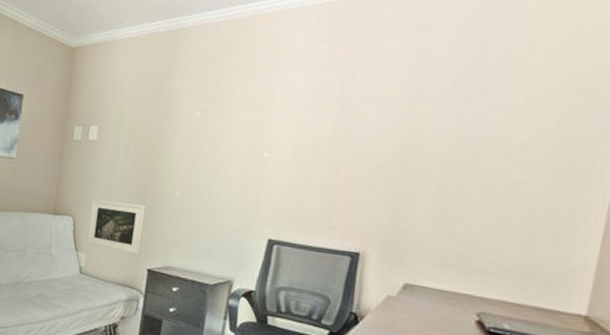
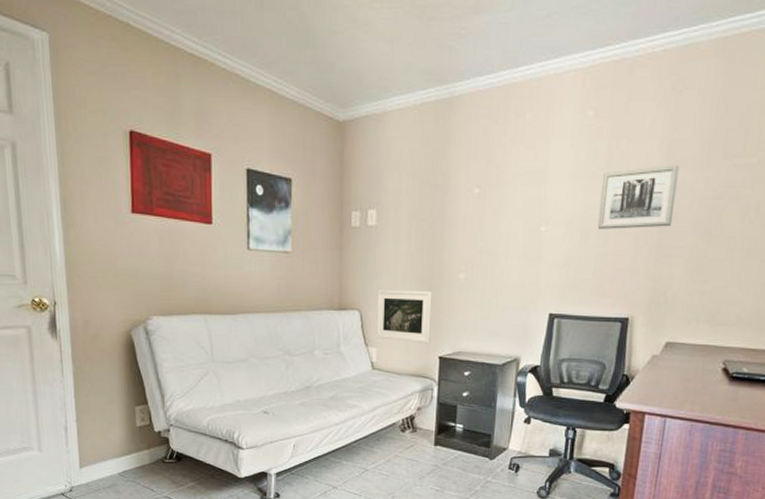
wall art: none [327,100,425,163] -> present [597,165,680,229]

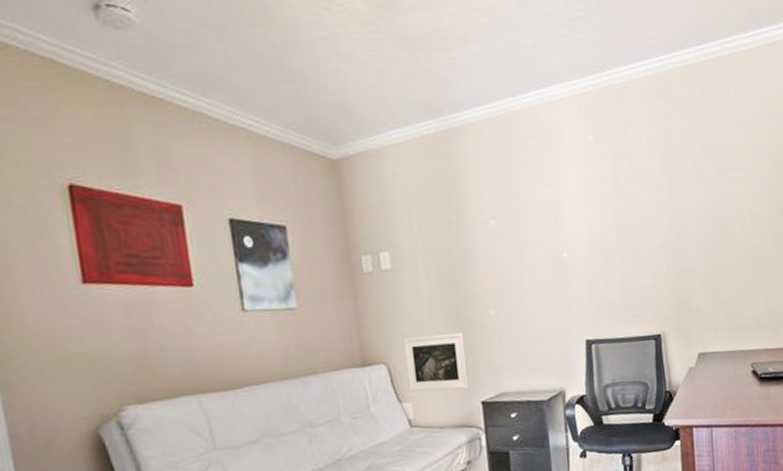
wall art: present [597,165,680,229] -> none [612,183,683,250]

